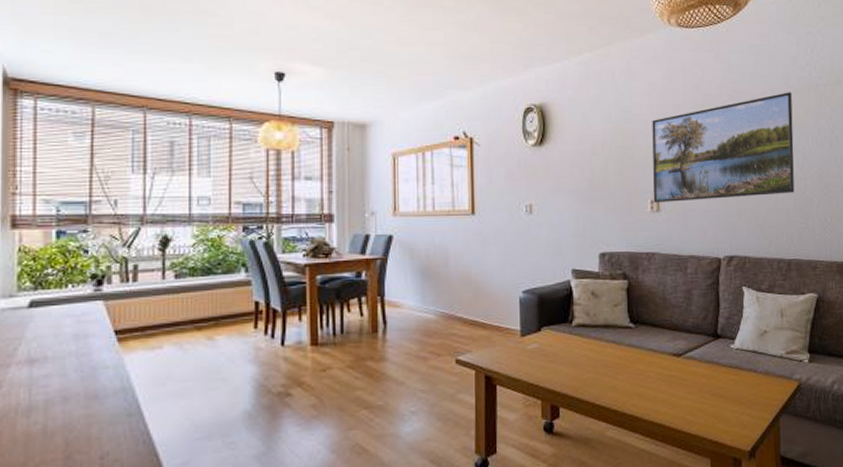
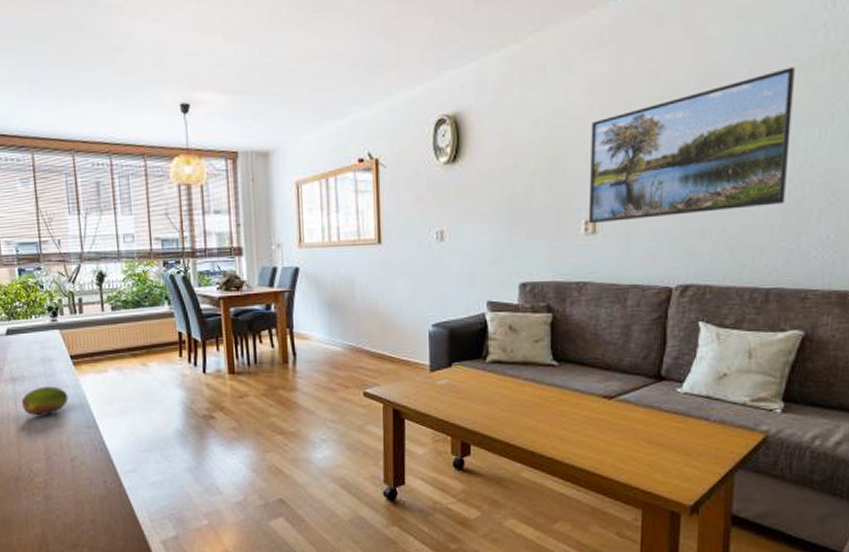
fruit: none [38,367,106,405] -> present [21,386,69,416]

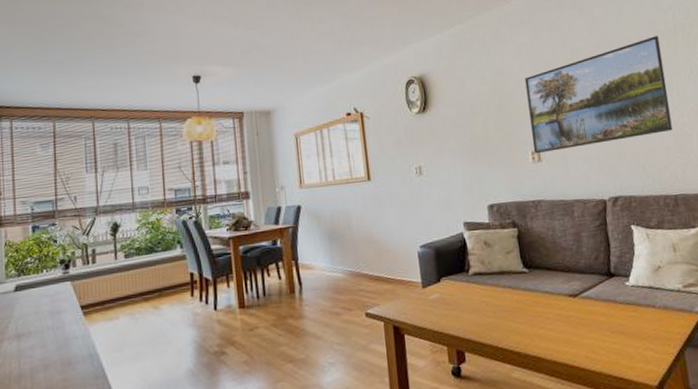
fruit: present [21,386,69,416] -> none [25,339,77,372]

